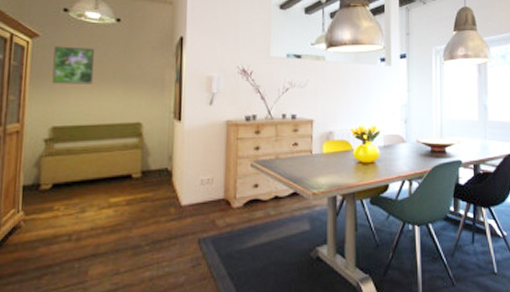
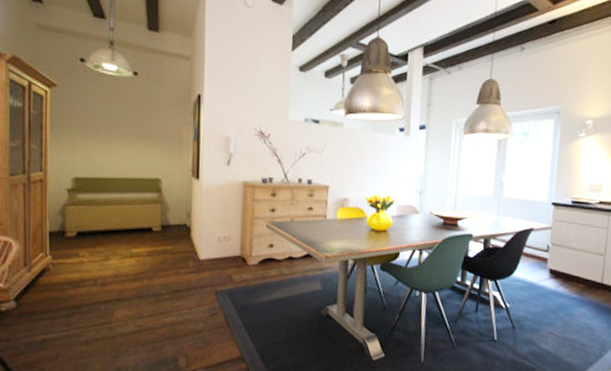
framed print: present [52,46,95,84] -> none [72,97,113,138]

